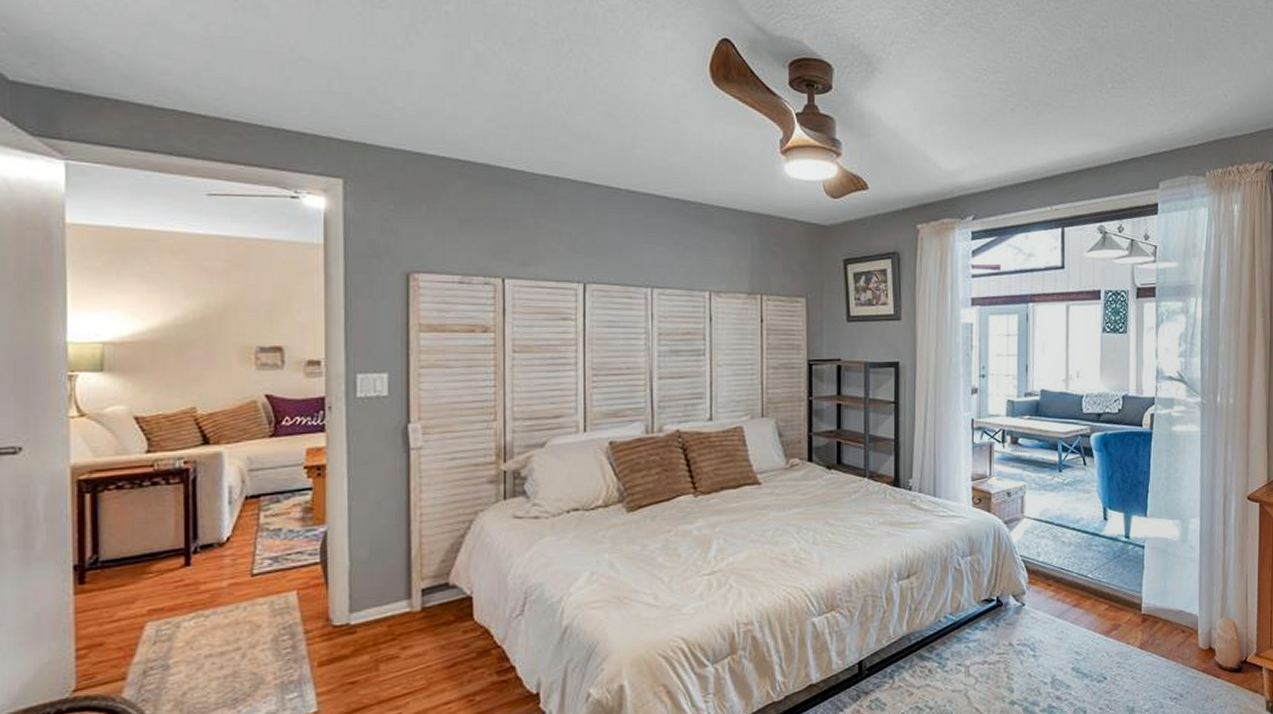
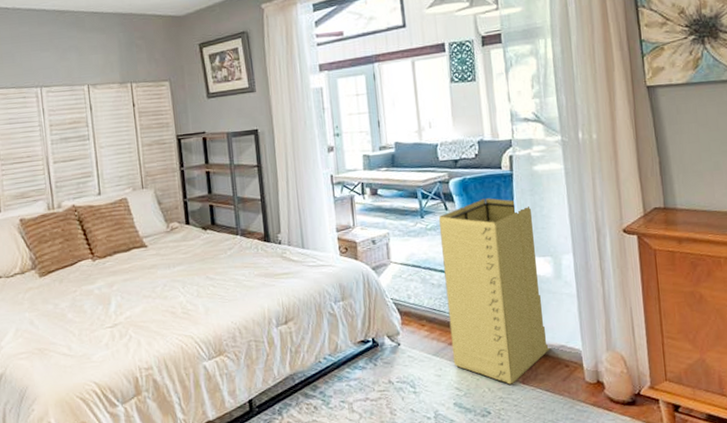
laundry hamper: none [1076,456,1172,651] -> present [438,198,553,386]

